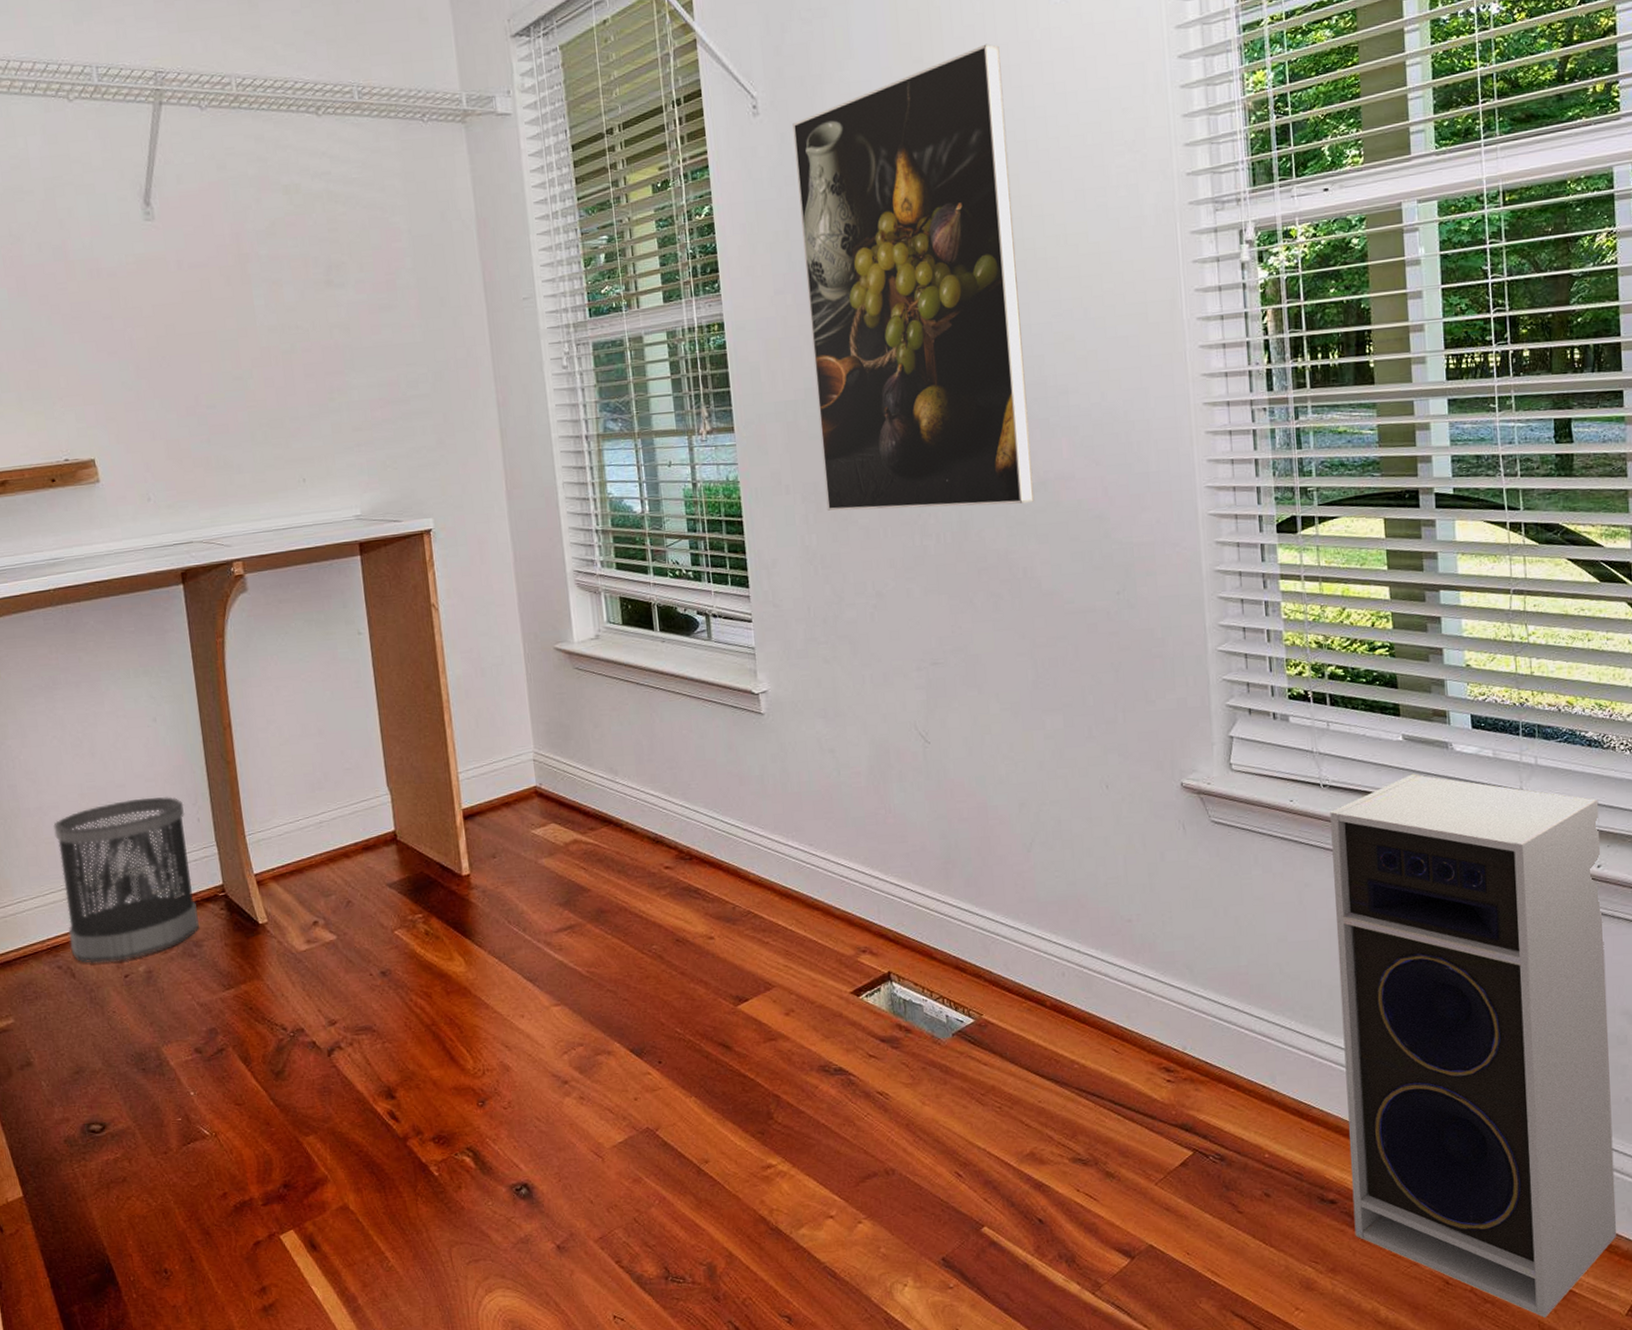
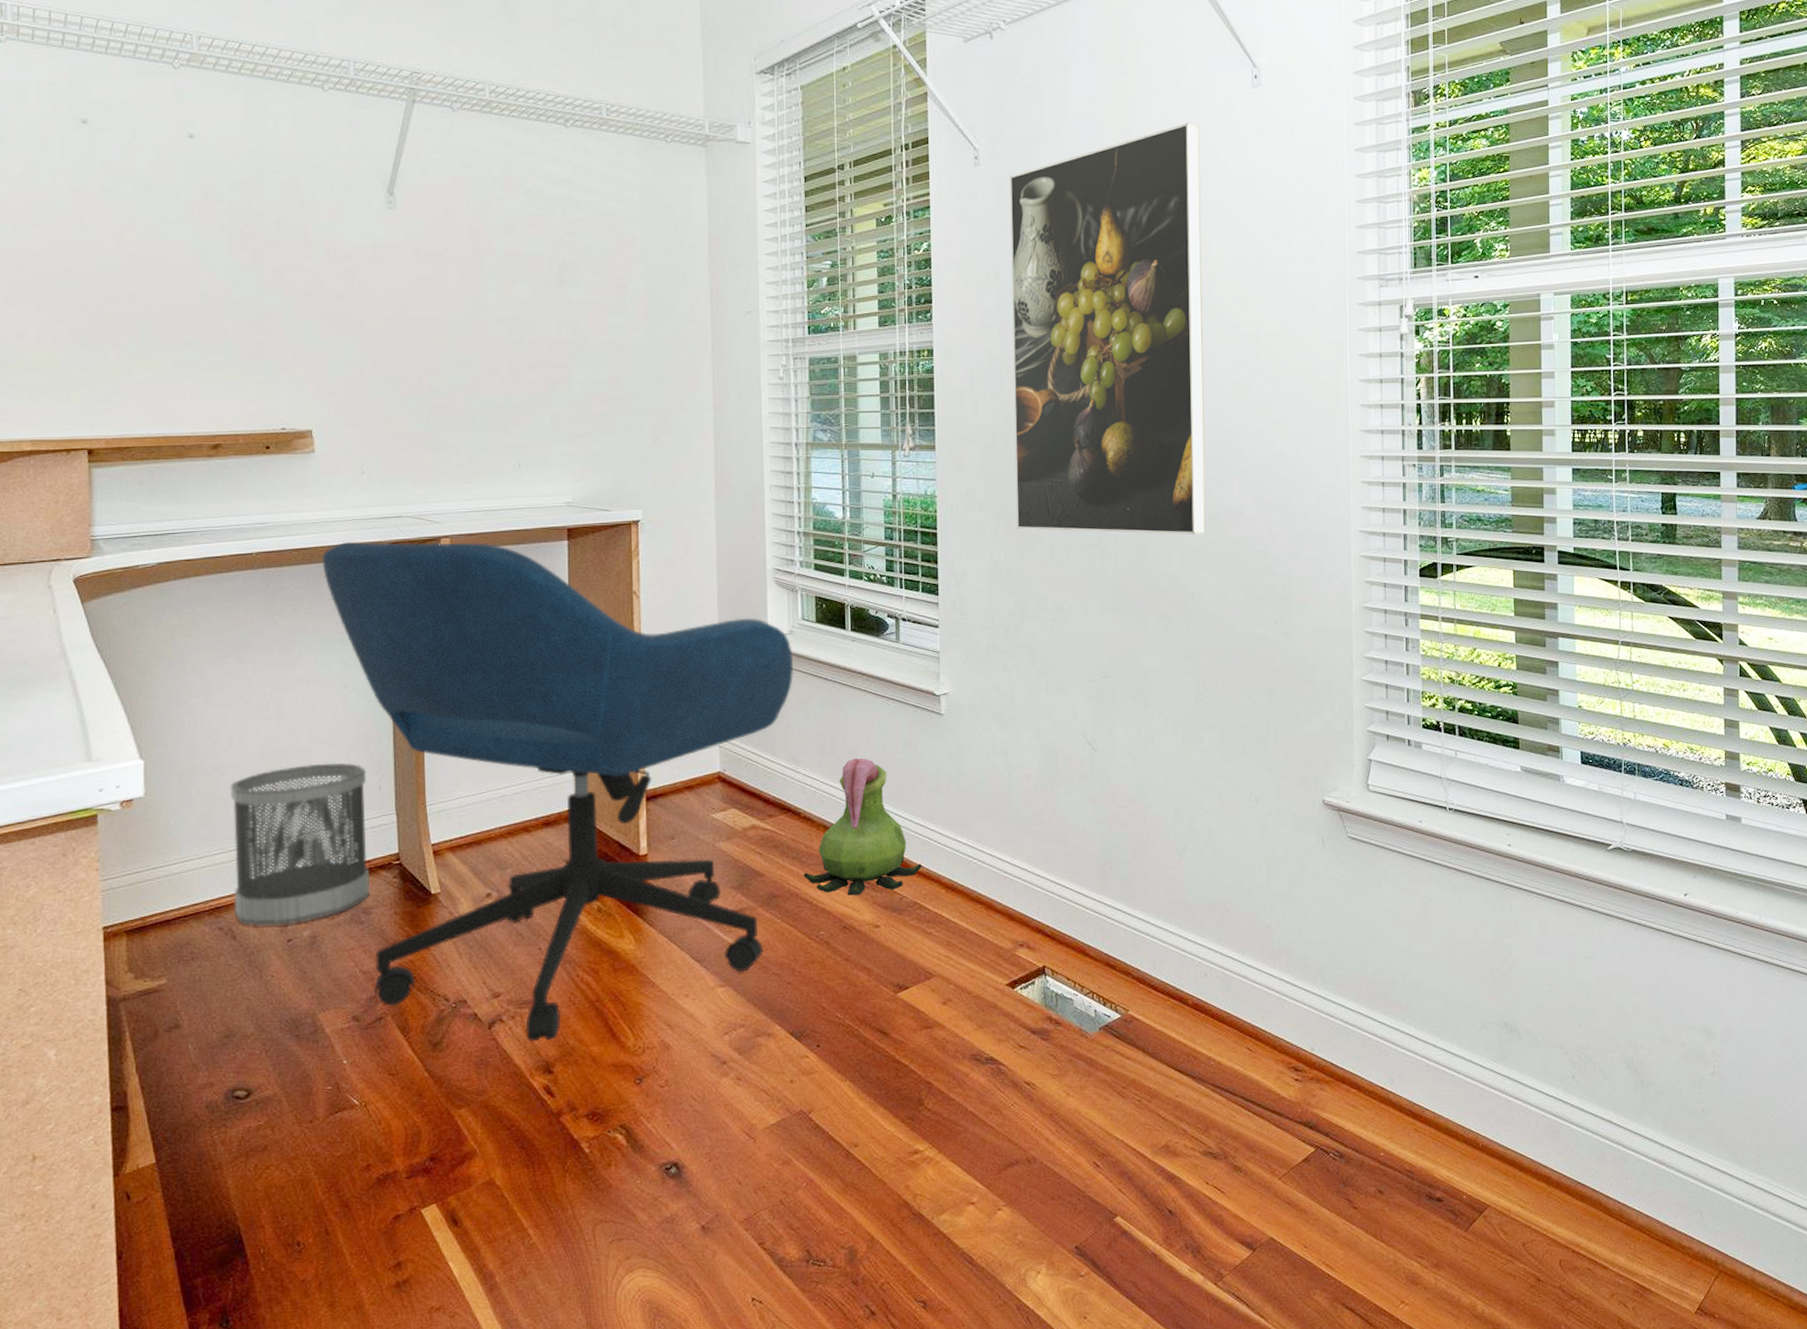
office chair: none [117,563,604,1068] -> present [322,541,793,1042]
decorative plant: none [630,764,754,908] -> present [803,758,923,896]
speaker: present [1330,773,1617,1318] -> none [1454,802,1690,1314]

